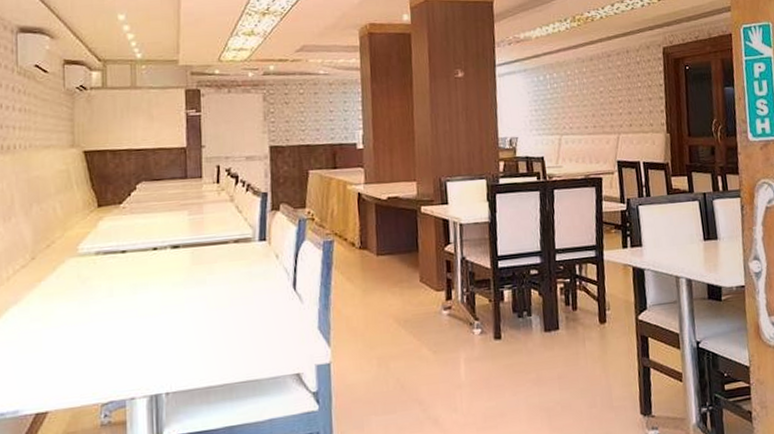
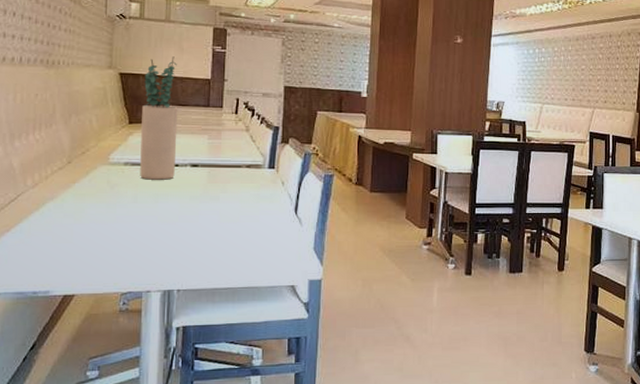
vase: none [111,126,154,269] -> present [140,56,178,180]

